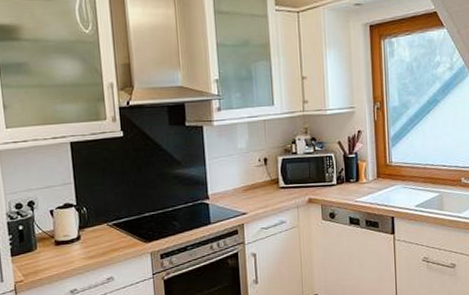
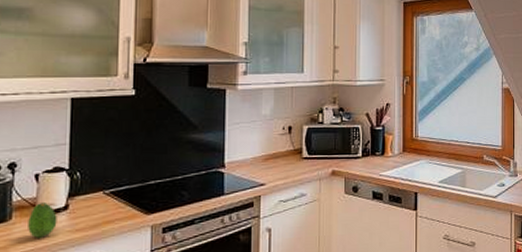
fruit: none [50,233,73,264] -> present [28,201,57,238]

